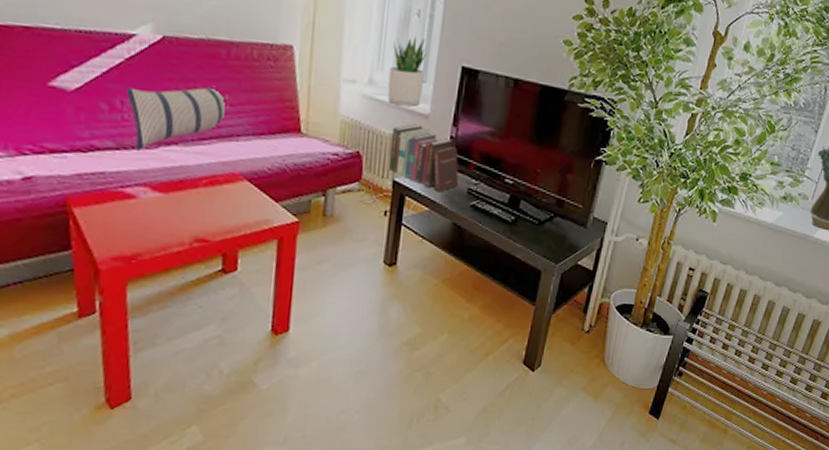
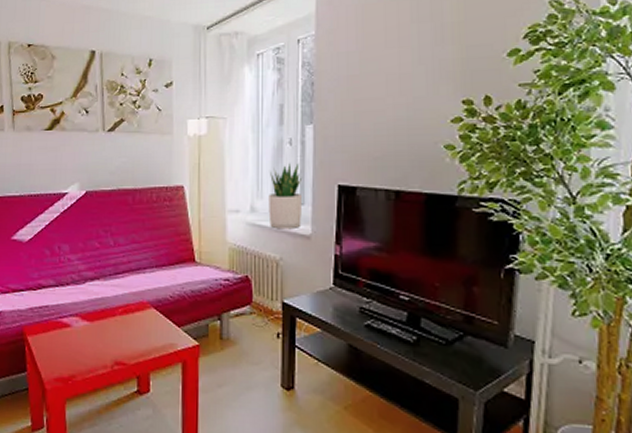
pillow: present [126,86,229,151] -> none [62,227,136,286]
books: present [386,124,459,193] -> none [274,245,350,313]

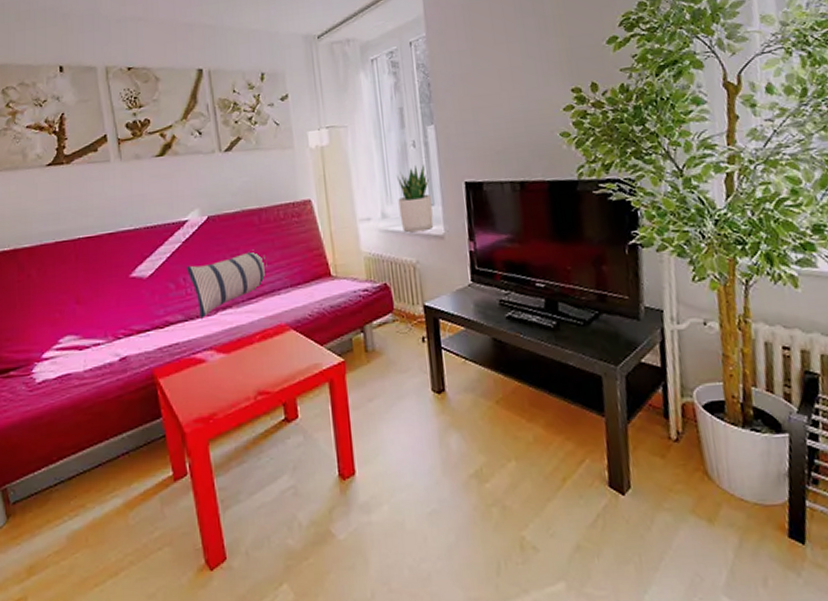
pillow: none [62,227,136,286] -> present [187,249,267,319]

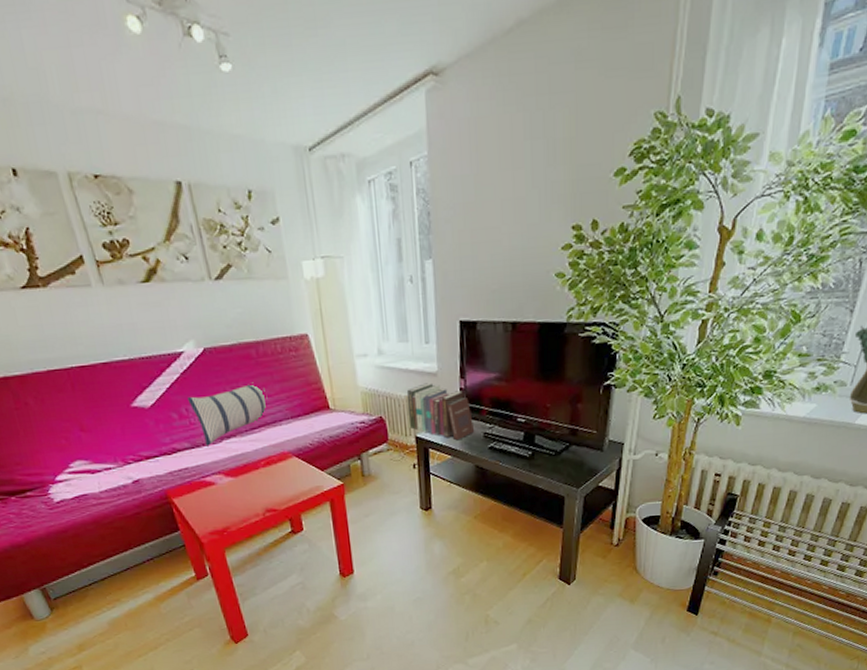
planter: present [397,164,434,233] -> none [394,301,428,370]
books: none [411,246,490,310] -> present [405,383,475,441]

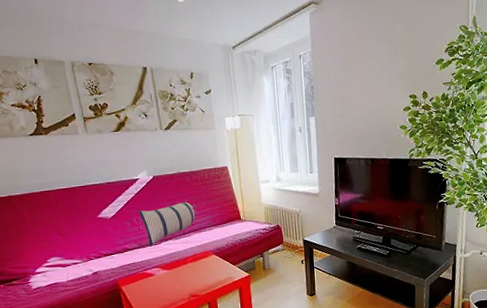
books: present [405,383,475,441] -> none [296,201,347,243]

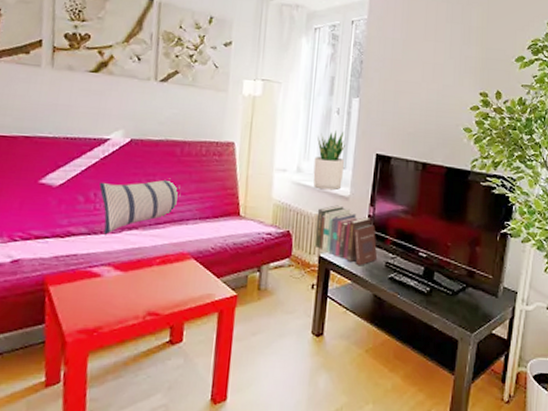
planter: none [288,145,312,191] -> present [313,131,345,190]
books: none [296,201,347,243] -> present [313,205,378,266]

